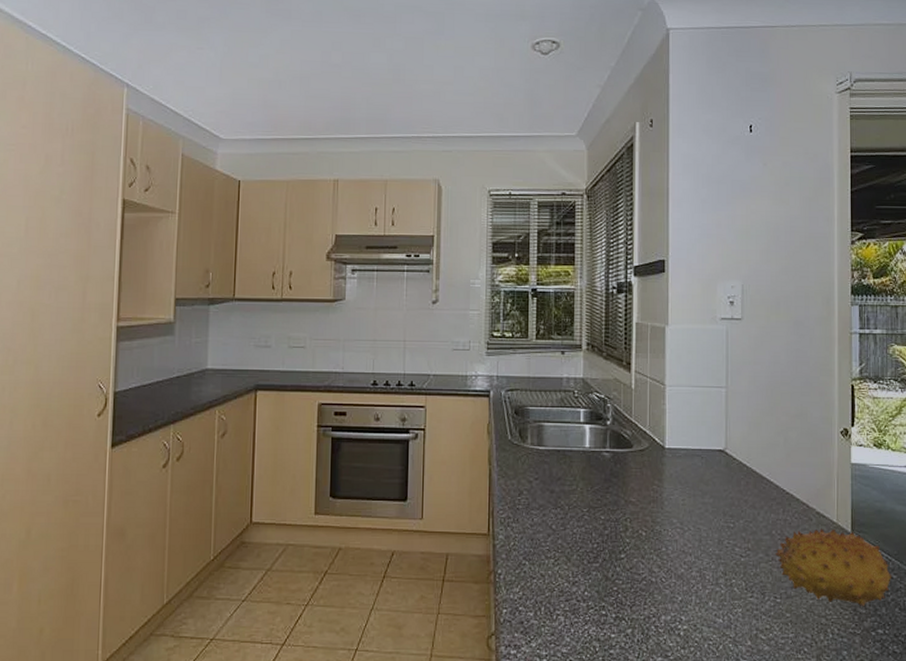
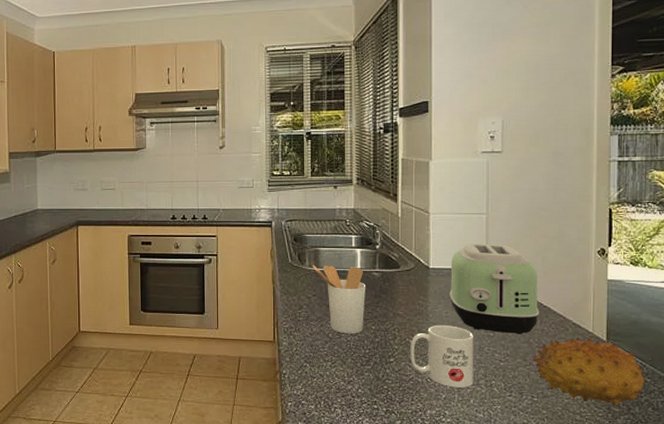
utensil holder: none [534,442,594,525] -> present [312,265,365,334]
mug: none [643,514,713,588] -> present [410,324,474,388]
toaster: none [686,421,782,526] -> present [449,244,540,335]

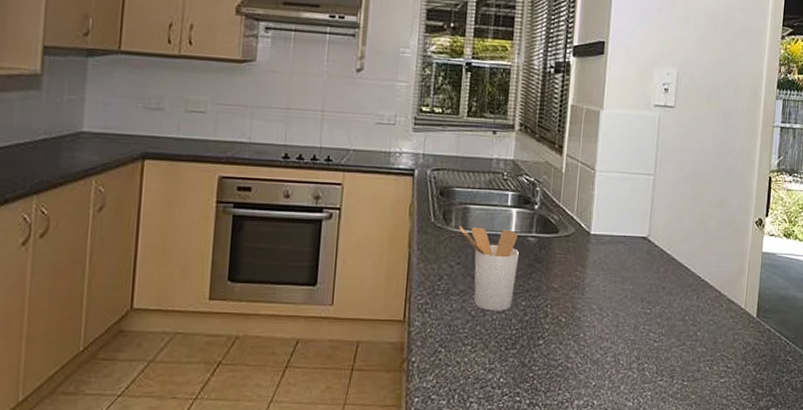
mug: present [410,324,474,388] -> none [561,300,630,373]
toaster: present [449,244,540,335] -> none [609,208,699,311]
fruit: present [533,337,646,405] -> none [686,314,789,387]

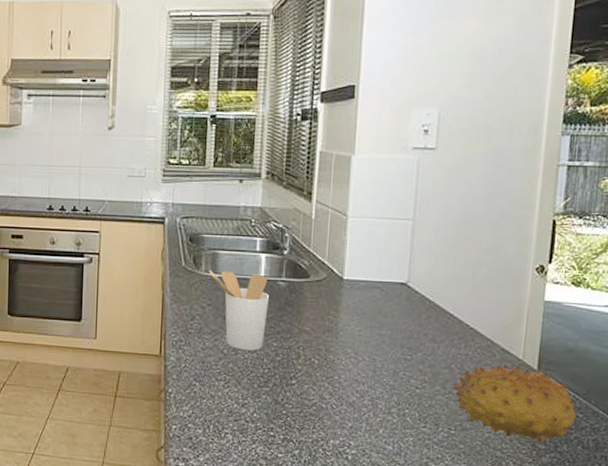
fruit: none [686,314,789,387] -> present [453,364,578,442]

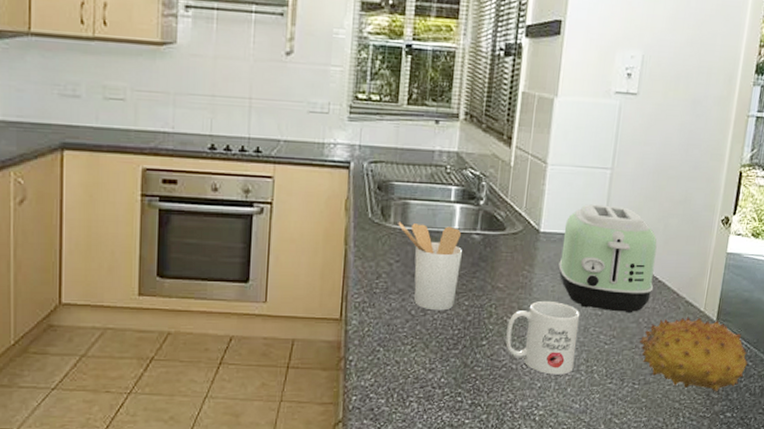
mug: none [314,344,389,416] -> present [505,300,580,375]
toaster: none [364,253,466,359] -> present [558,204,657,313]

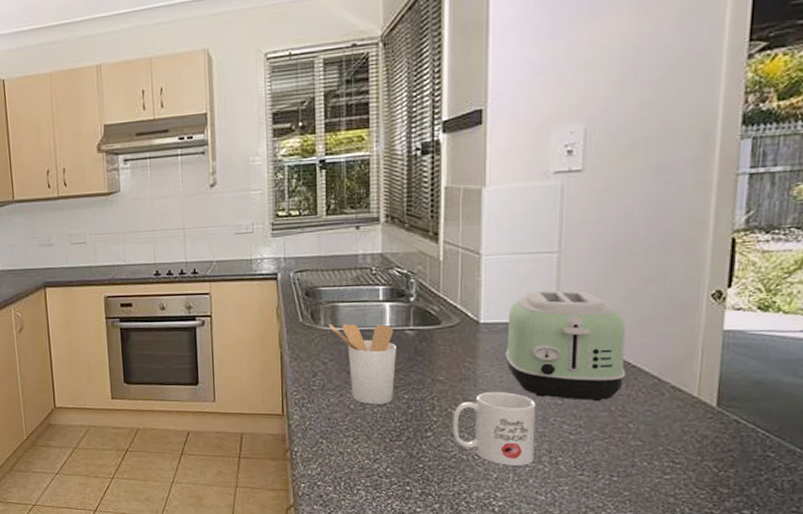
fruit: present [639,317,749,391] -> none [613,403,769,485]

